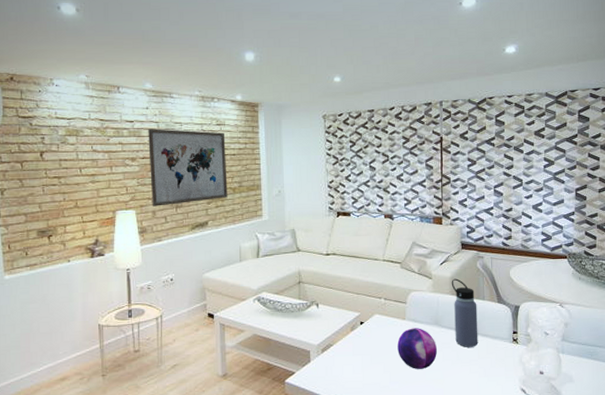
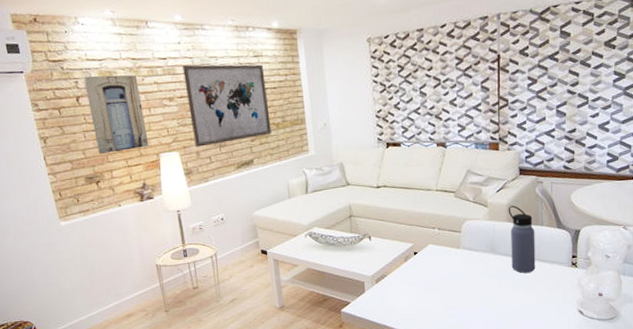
wall art: none [50,133,106,208] -> present [83,74,149,154]
decorative orb: present [397,328,438,369] -> none [452,256,493,296]

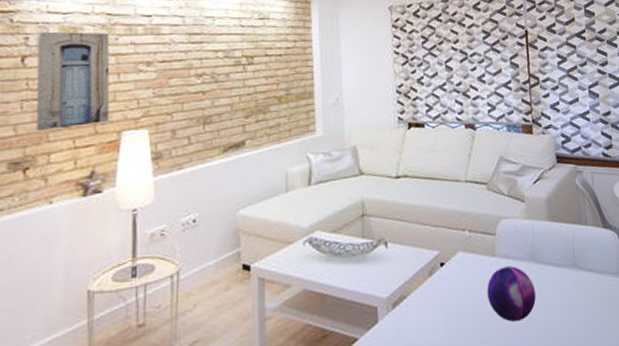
wall art: present [183,64,272,147] -> none [170,24,272,124]
decorative orb: none [452,256,493,296] -> present [487,266,537,322]
water bottle: present [508,205,536,273] -> none [547,200,584,288]

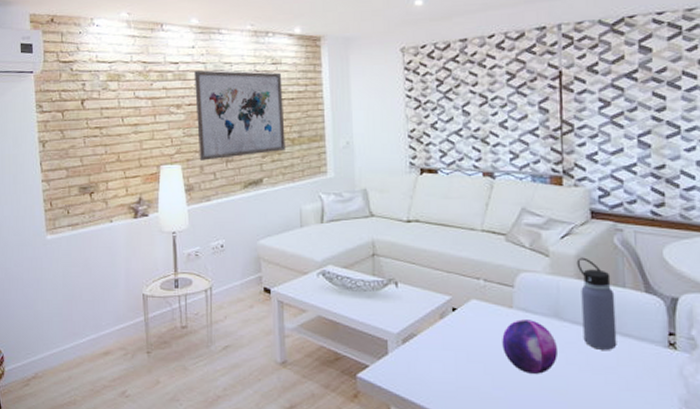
wall art: present [36,31,110,130] -> none [91,78,150,162]
wall art: none [170,24,272,124] -> present [194,70,286,161]
water bottle: none [547,200,584,288] -> present [576,257,617,350]

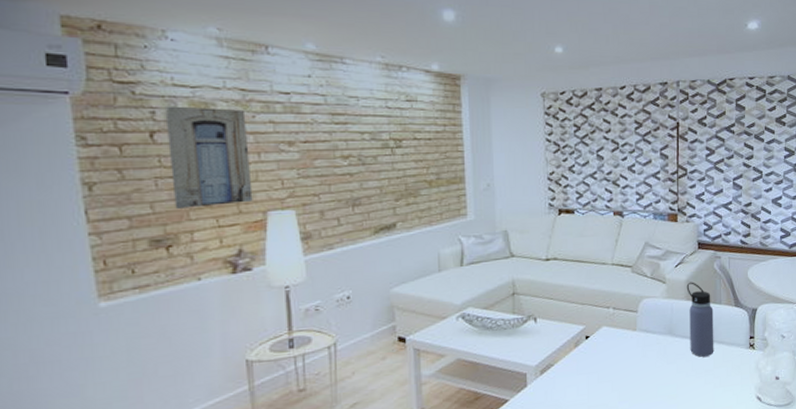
wall art: none [91,78,150,162] -> present [164,106,253,209]
wall art: present [194,70,286,161] -> none [311,104,422,205]
decorative orb: present [502,319,559,374] -> none [627,339,671,385]

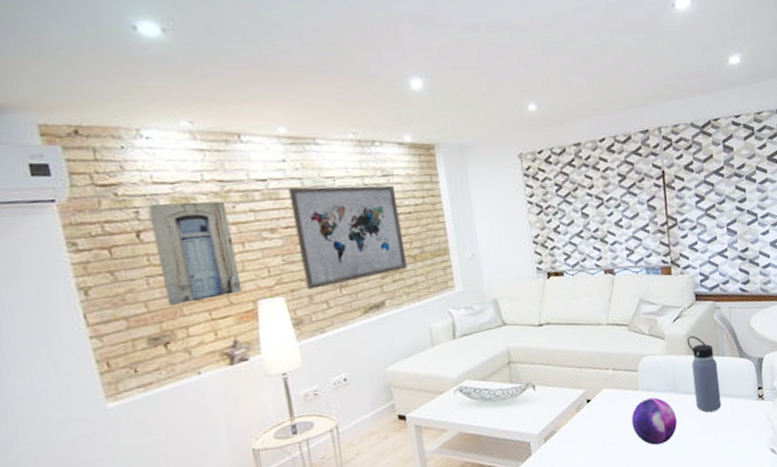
wall art: none [311,104,422,205] -> present [289,185,407,290]
decorative orb: none [627,339,671,385] -> present [631,397,678,445]

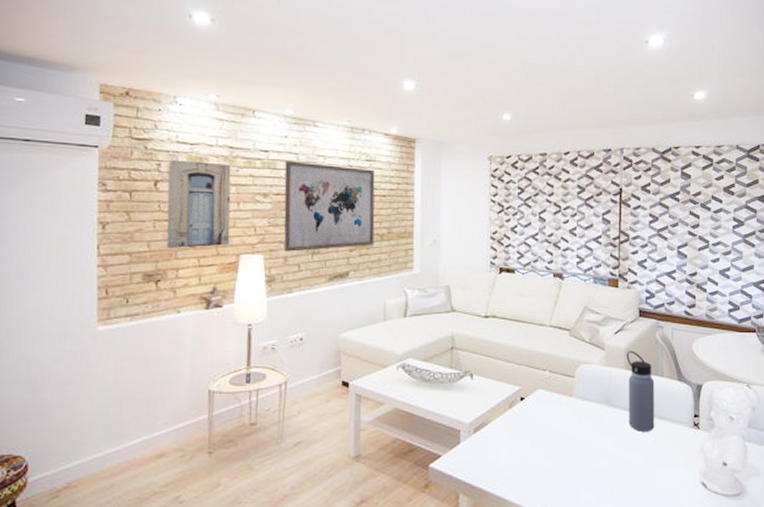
decorative orb: present [631,397,678,445] -> none [562,407,608,456]

